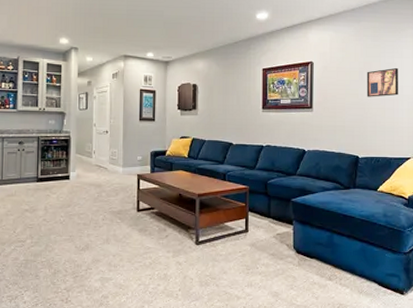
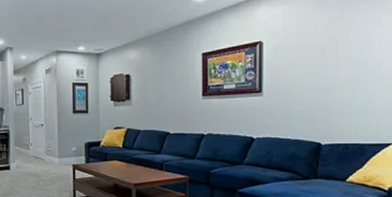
wall art: present [366,67,399,97] -> none [331,39,375,76]

